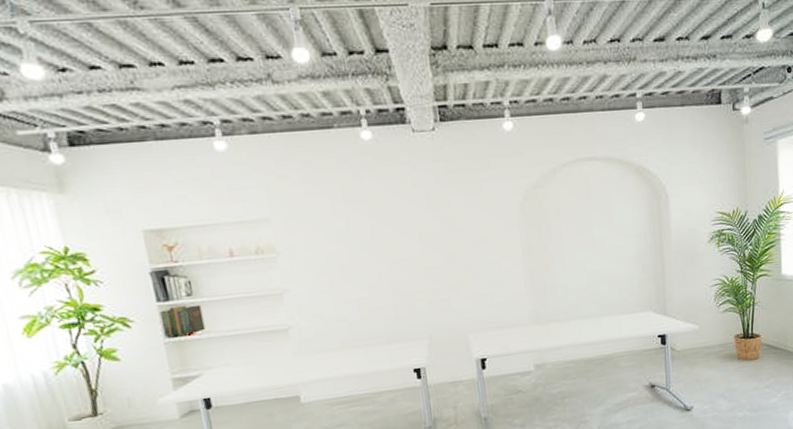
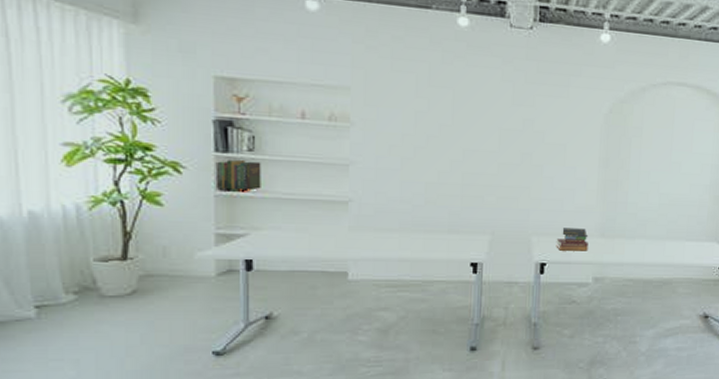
books: none [492,318,525,344] -> present [556,228,589,251]

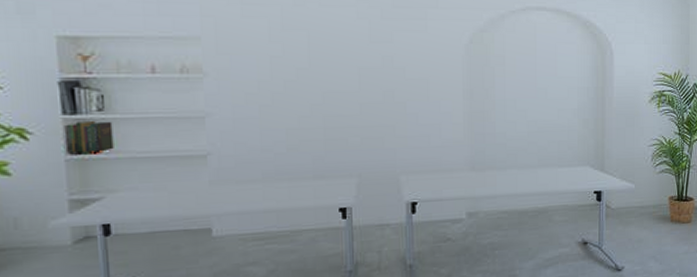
books: present [556,228,589,251] -> none [425,163,459,188]

